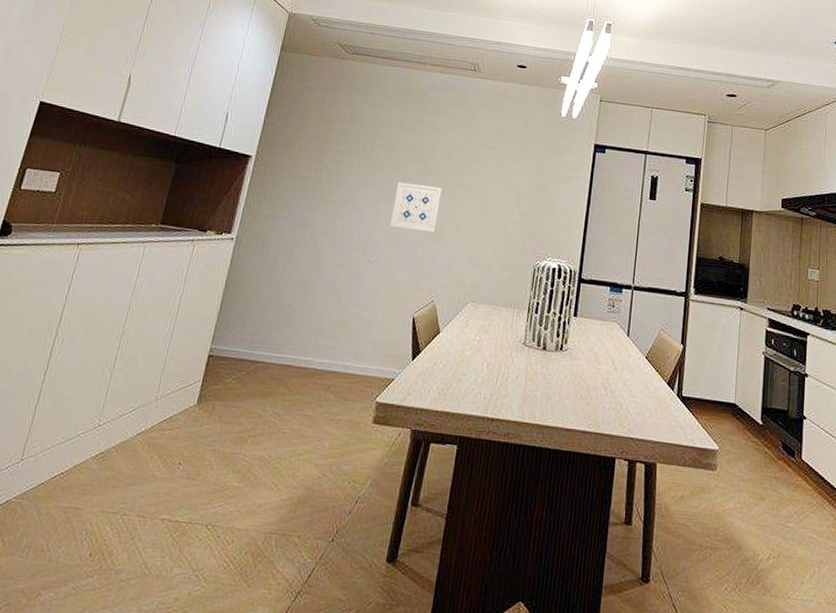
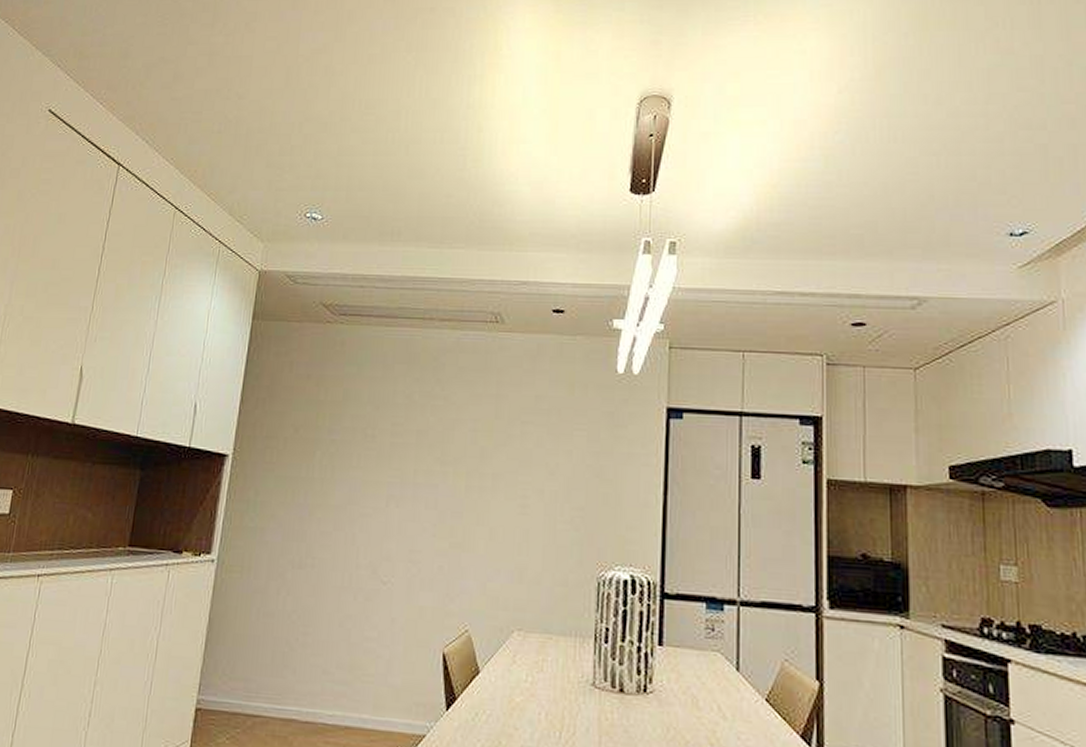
wall art: present [389,181,442,232] -> none [403,475,467,539]

